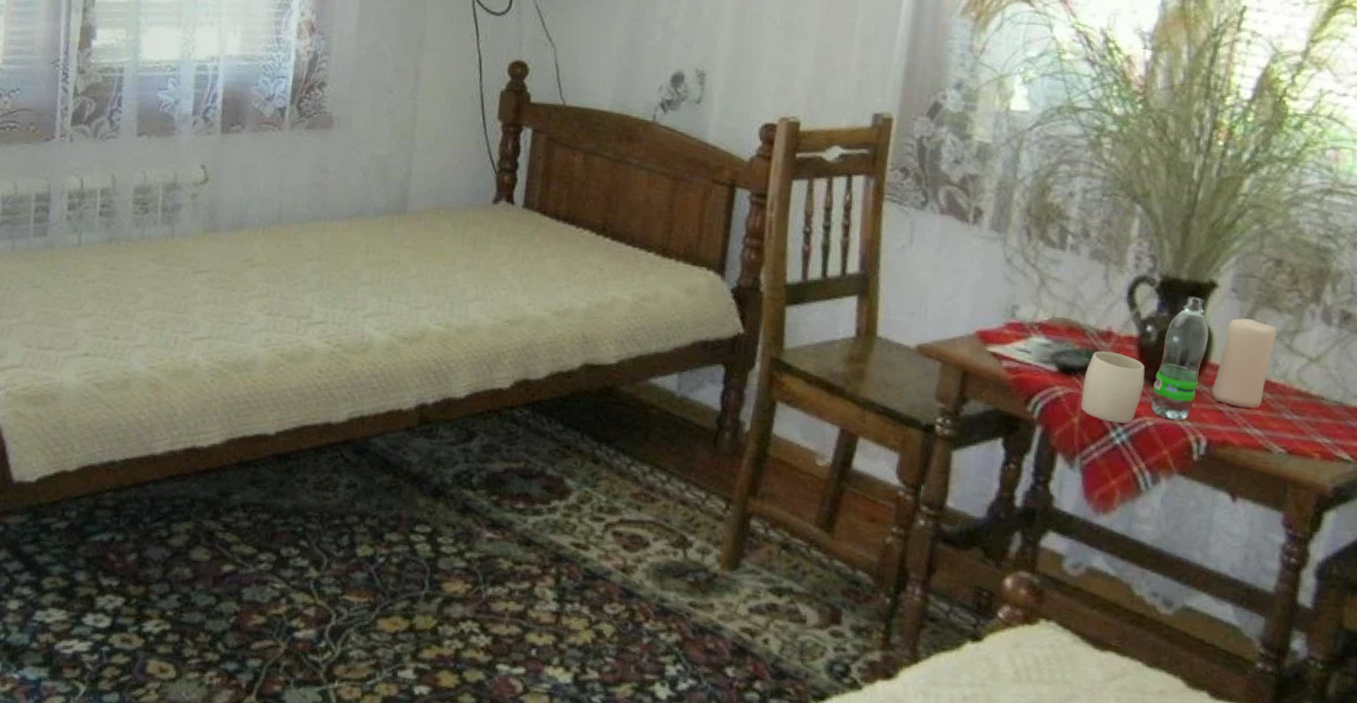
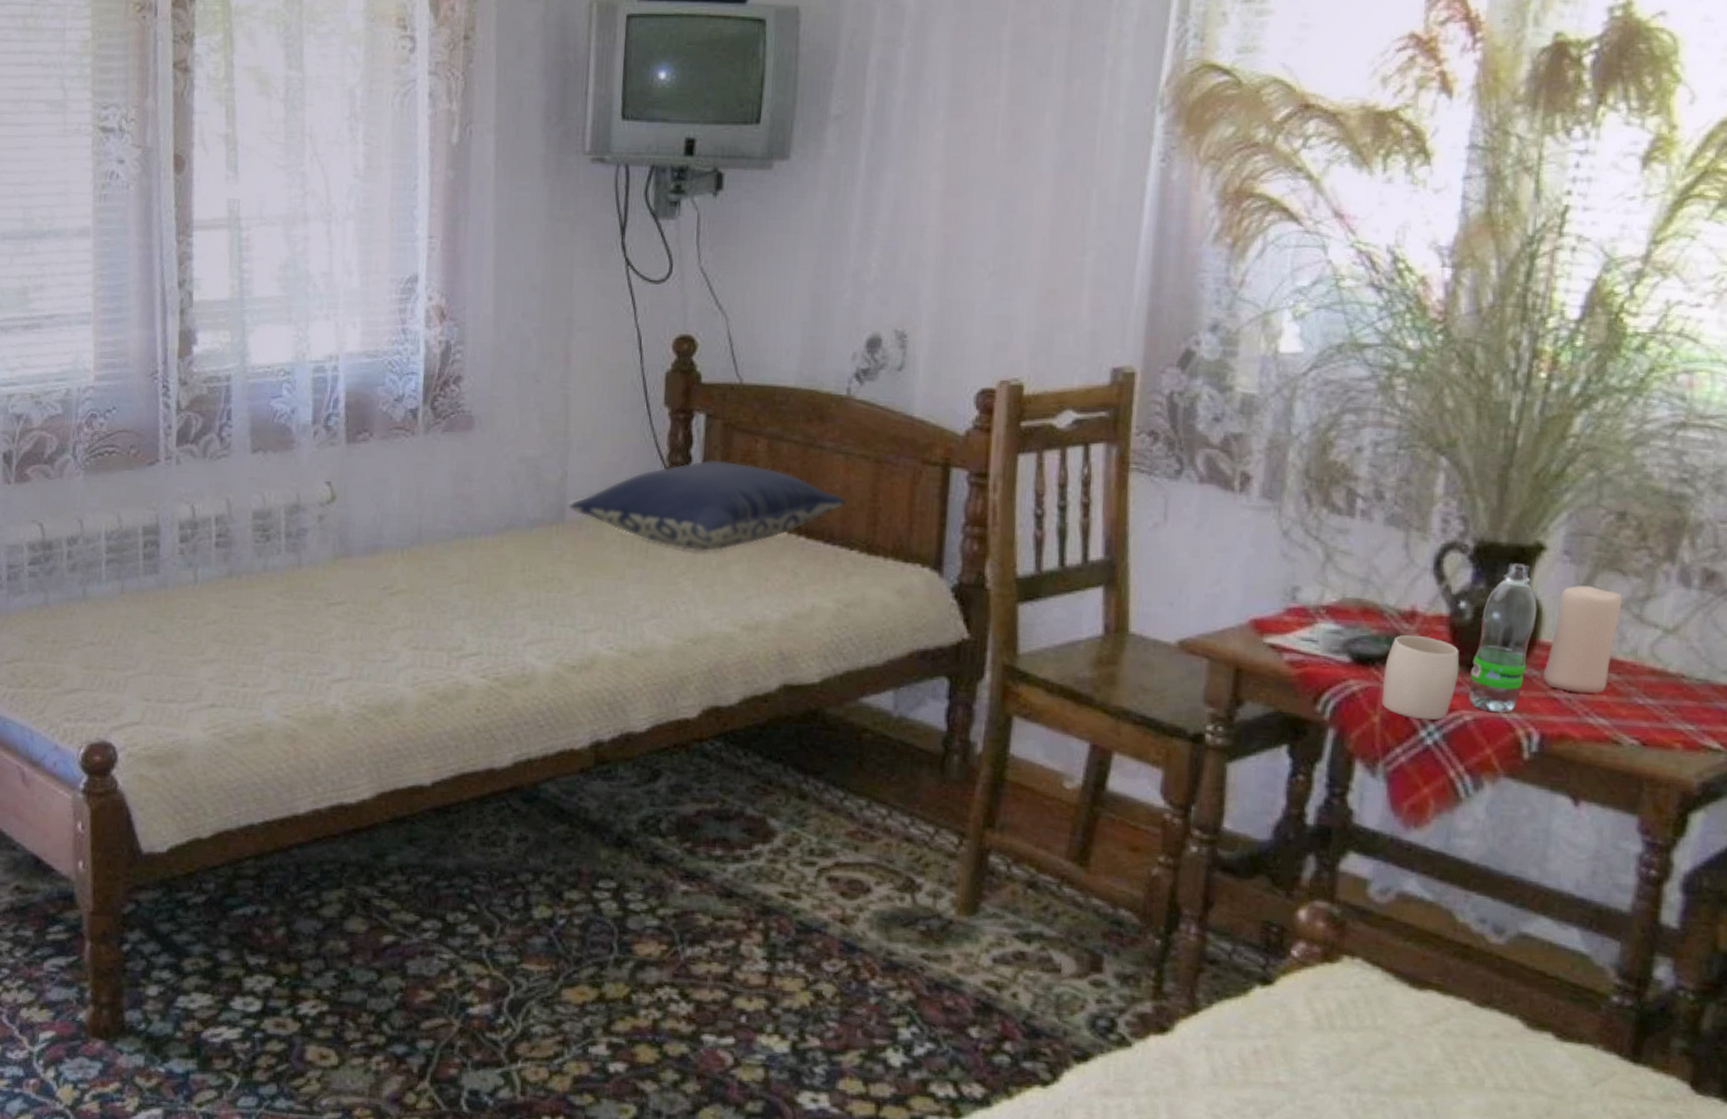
pillow: none [410,168,646,246] -> present [568,459,845,551]

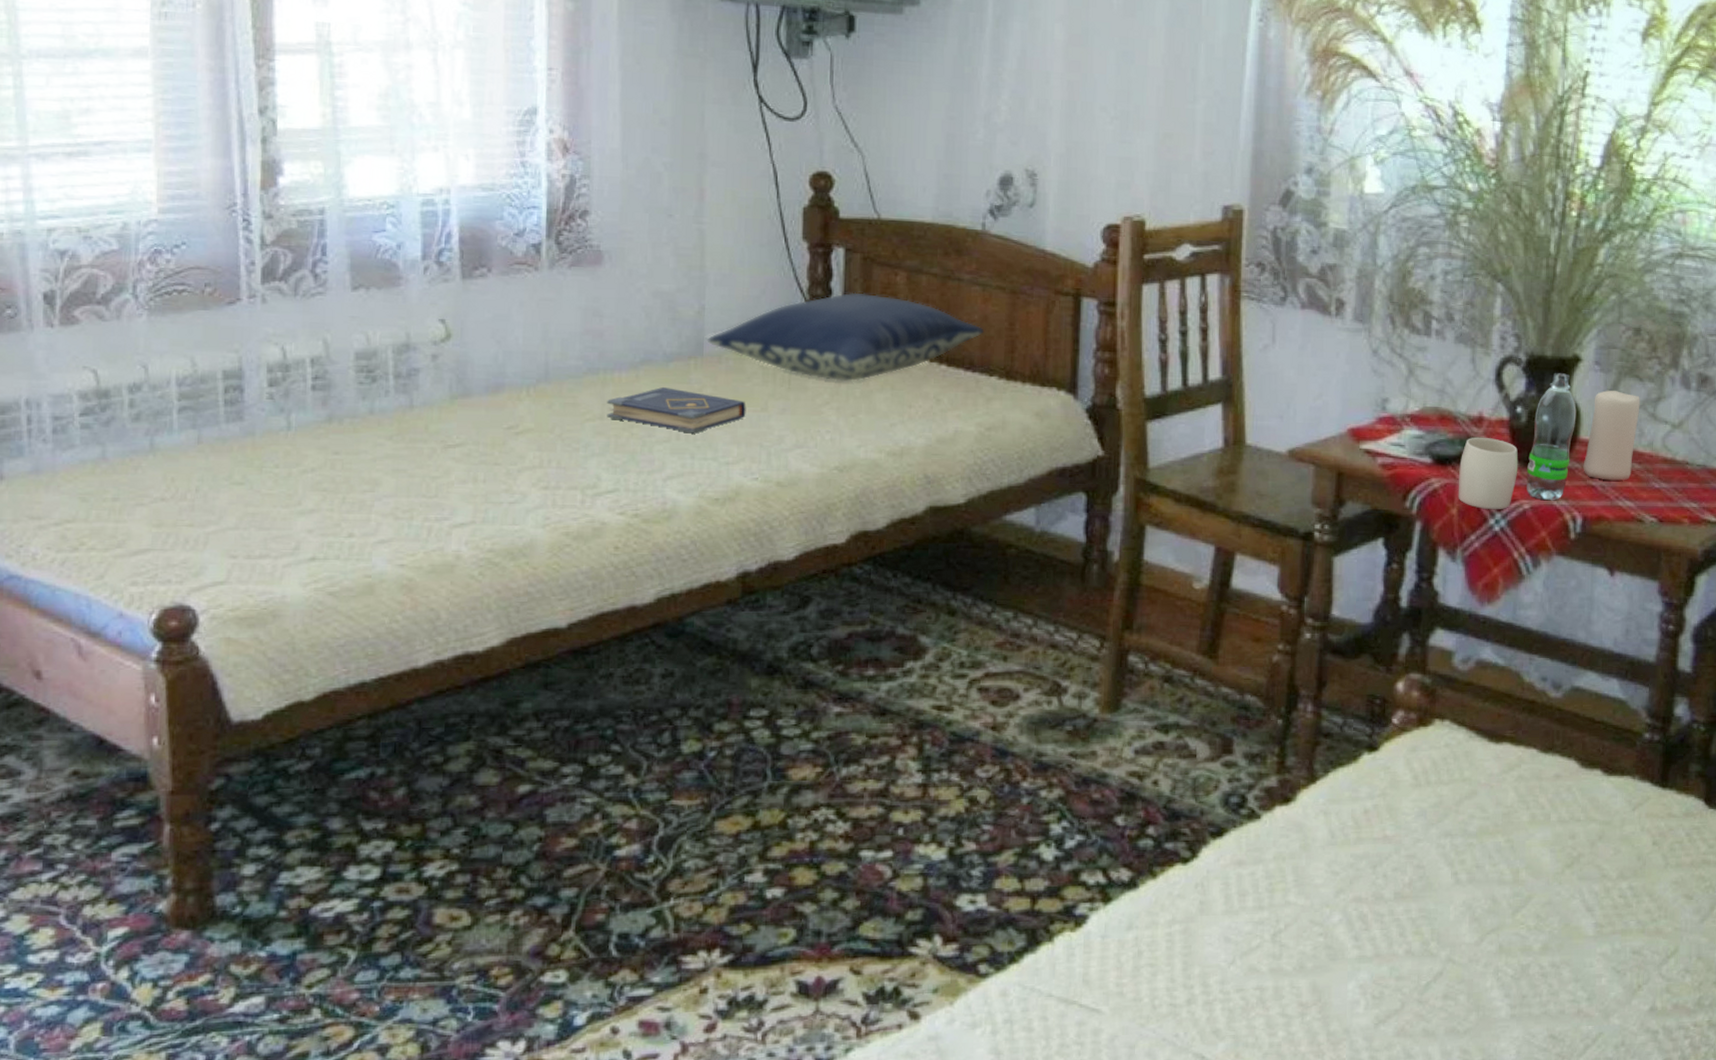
book: none [473,553,604,600] -> present [607,387,746,434]

